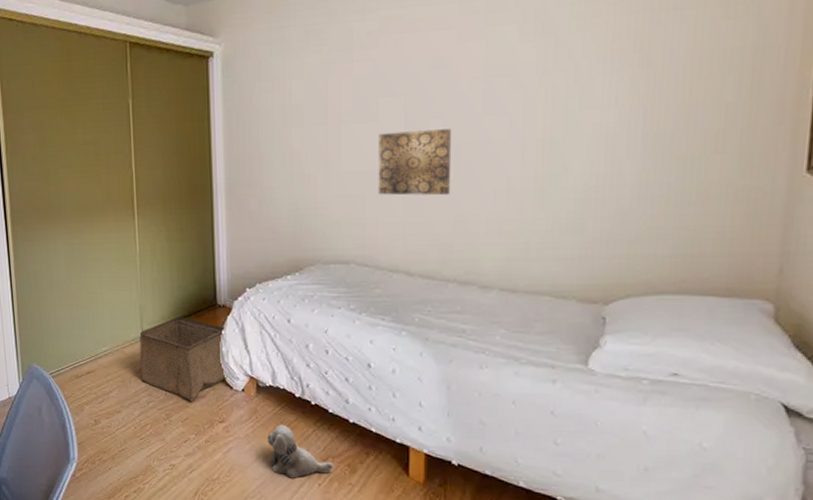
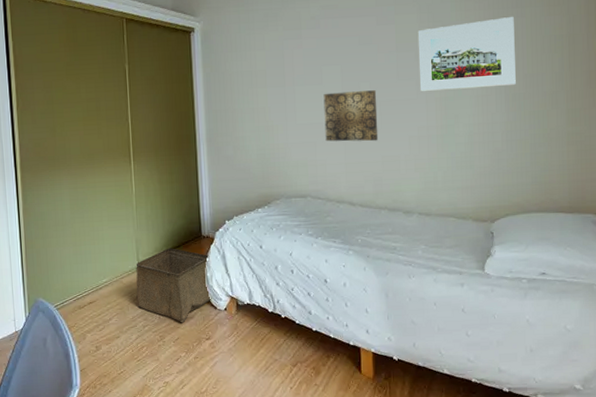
plush toy: present [267,424,335,478] -> none [247,337,303,385]
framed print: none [514,22,668,130] -> present [417,16,516,91]

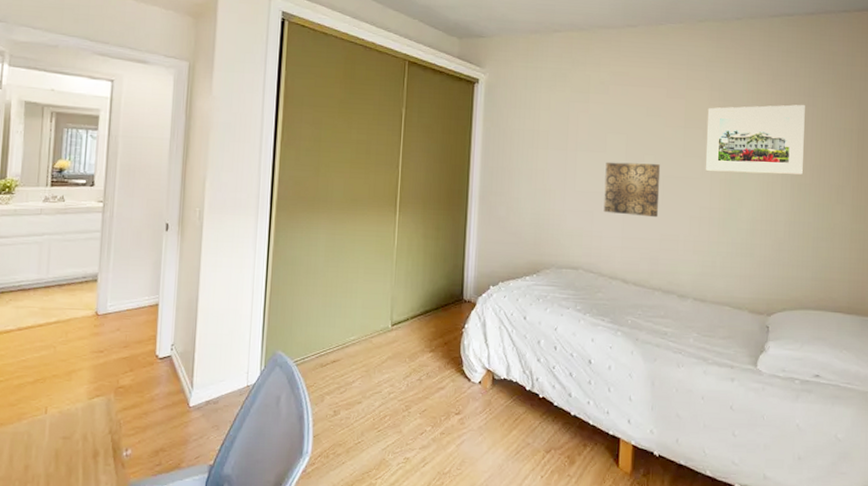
storage bin: present [136,248,212,323] -> none [385,309,469,394]

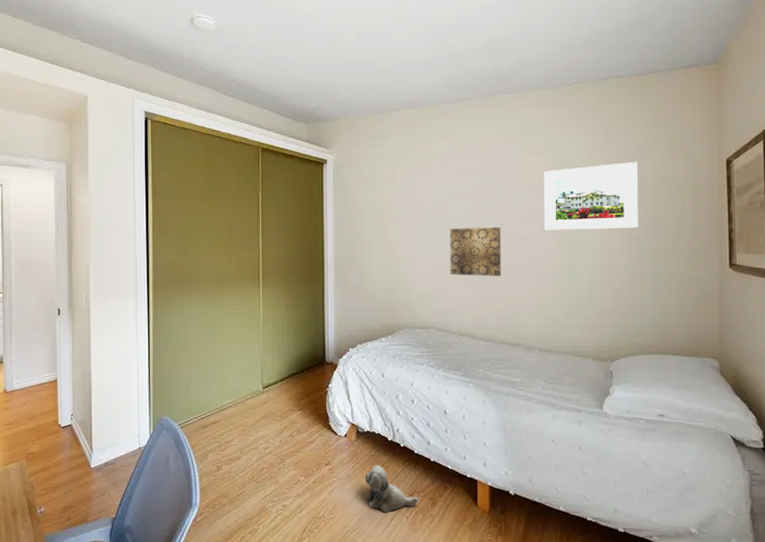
plush toy: none [498,416,556,471] -> present [365,465,419,513]

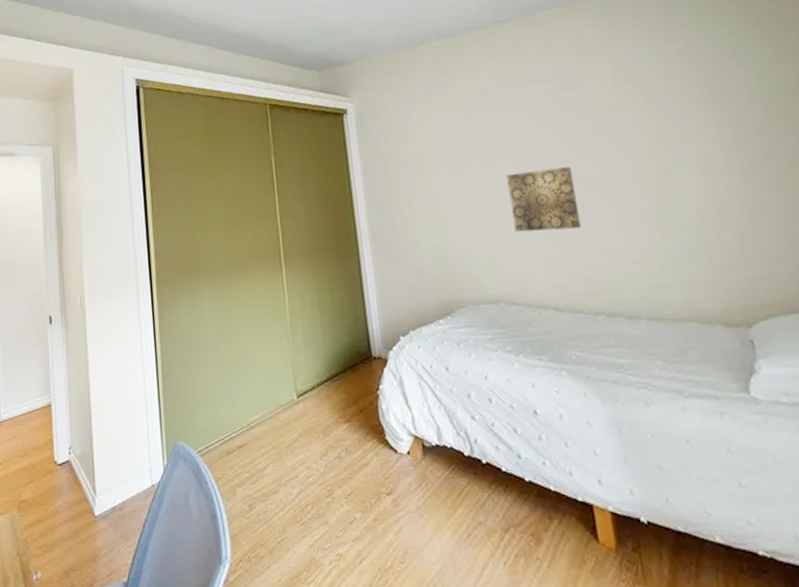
plush toy: present [365,465,419,513] -> none [440,490,518,558]
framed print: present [543,161,638,230] -> none [613,68,750,165]

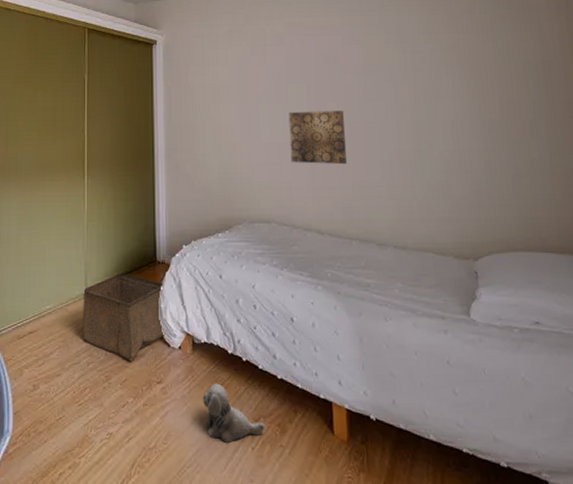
storage bin: none [293,373,391,472] -> present [82,273,165,362]
plush toy: none [440,490,518,558] -> present [203,383,266,443]

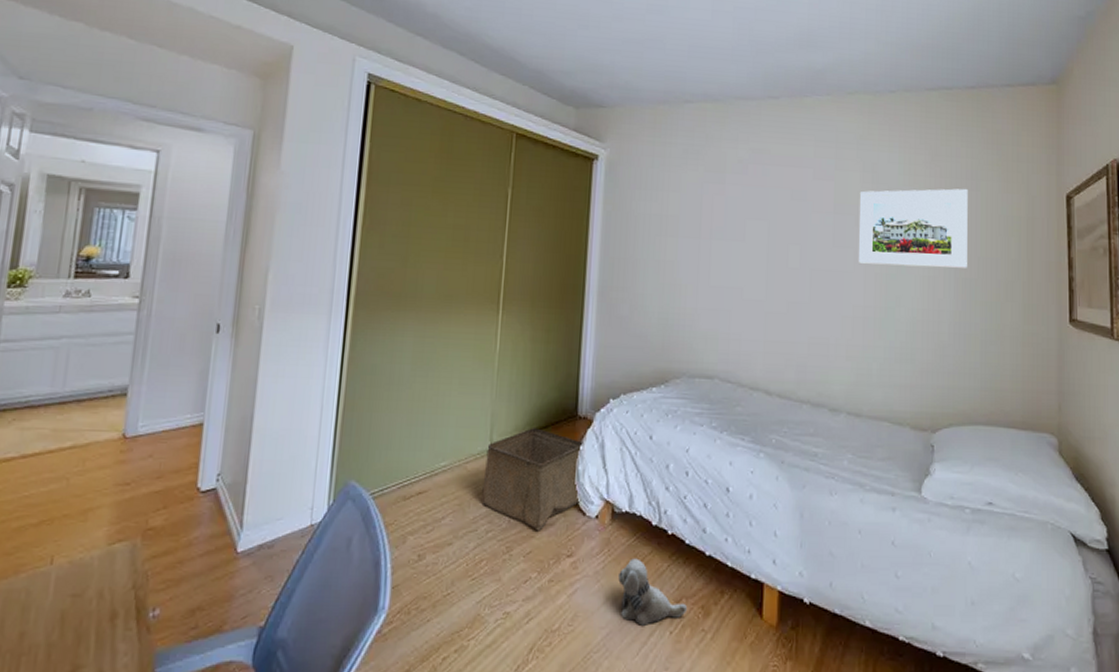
wall art: present [288,111,348,165] -> none [742,252,808,318]
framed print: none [385,40,491,114] -> present [858,188,968,268]

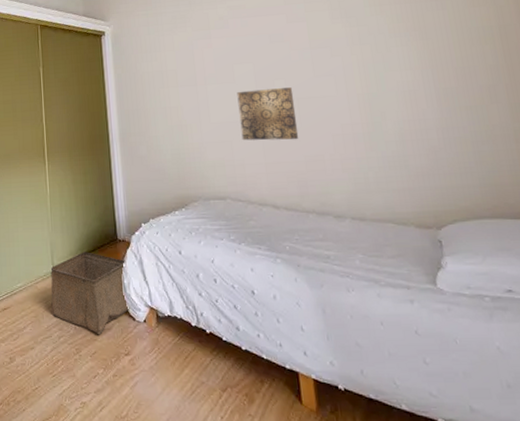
plush toy: present [618,558,688,626] -> none [170,354,234,412]
wall art: none [742,252,808,318] -> present [237,87,299,141]
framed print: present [858,188,968,268] -> none [331,9,446,87]

